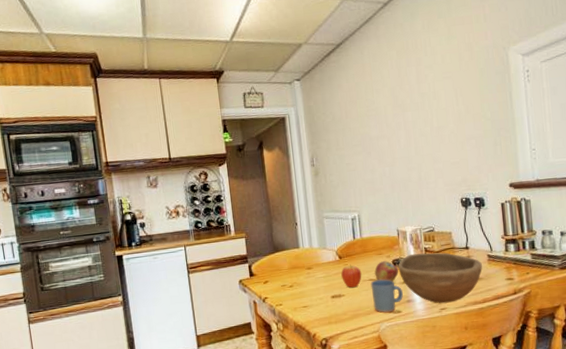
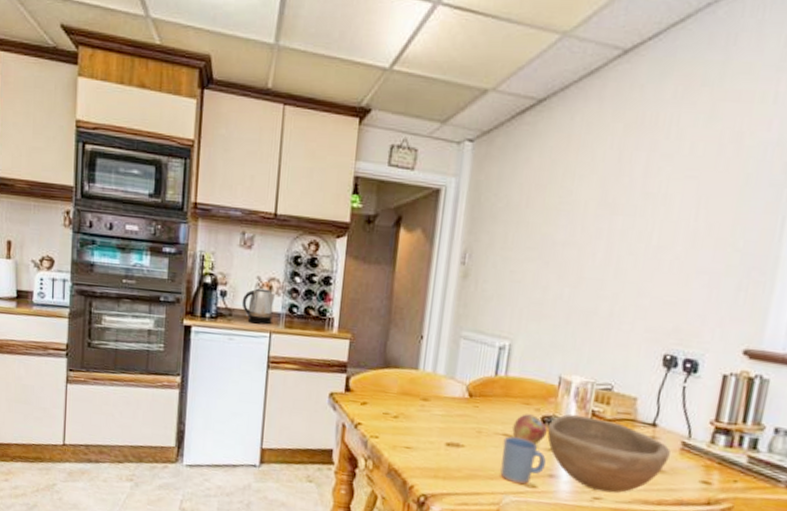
kettle: none [158,214,184,243] -> present [241,288,276,325]
fruit: present [341,265,362,288] -> none [466,408,495,439]

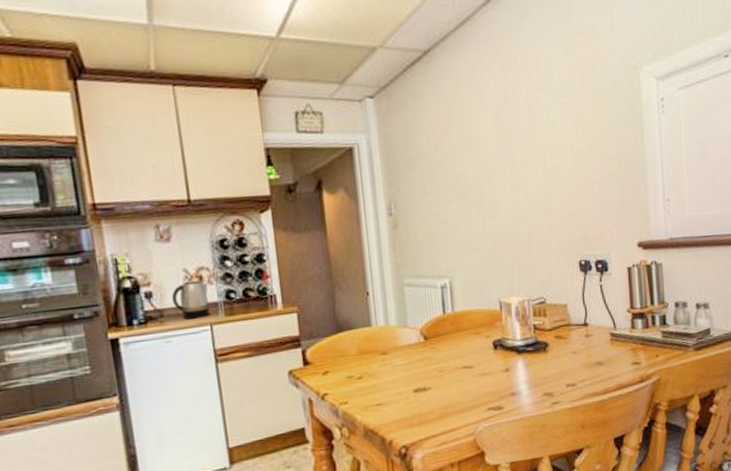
mug: present [500,435,546,485] -> none [464,366,506,410]
fruit: present [512,414,548,445] -> none [470,342,501,369]
bowl: present [547,414,671,493] -> none [499,330,604,396]

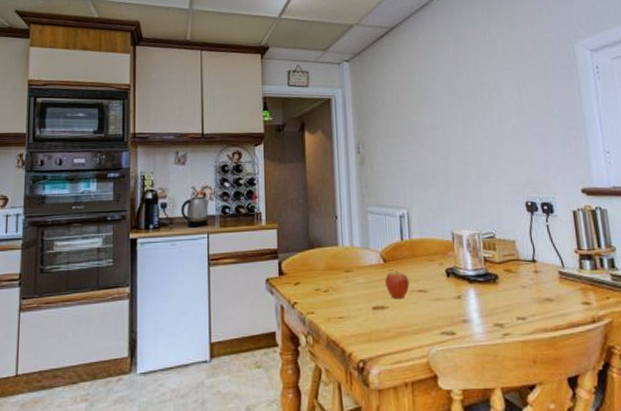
fruit: none [427,348,454,378] -> present [385,271,410,298]

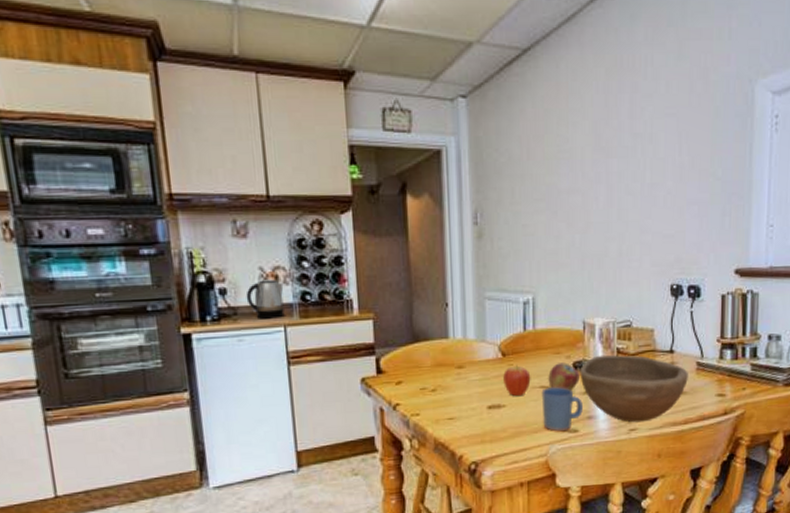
mug: none [419,290,458,334] -> present [541,386,583,432]
fruit: none [424,269,453,295] -> present [548,362,580,391]
bowl: none [452,263,553,327] -> present [580,355,688,422]

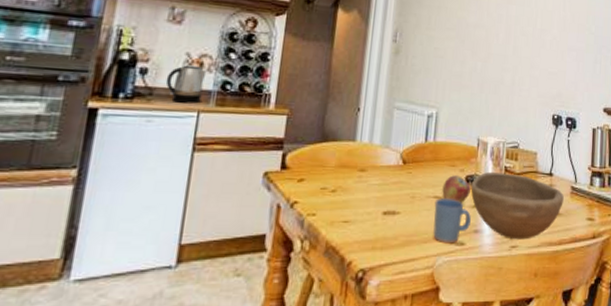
fruit: present [503,365,531,396] -> none [401,174,427,204]

